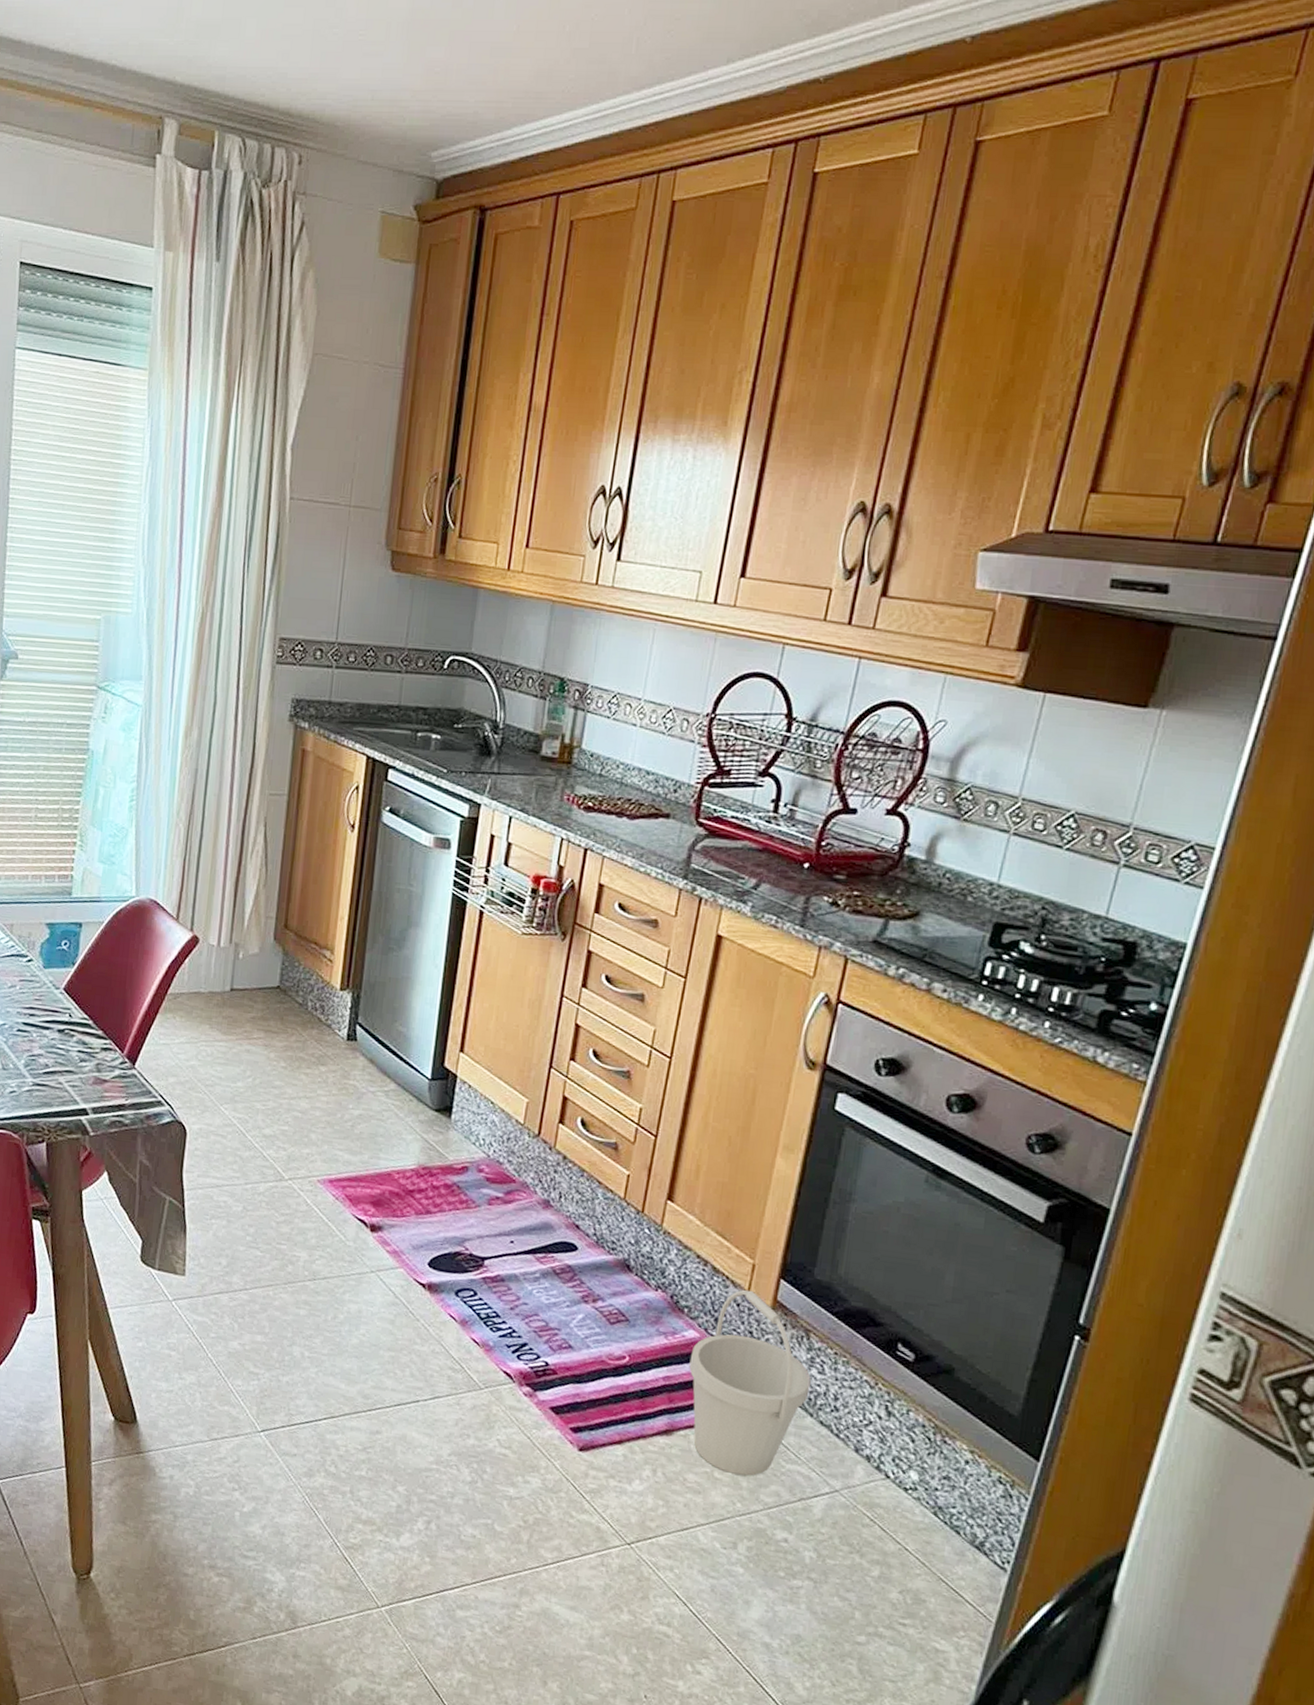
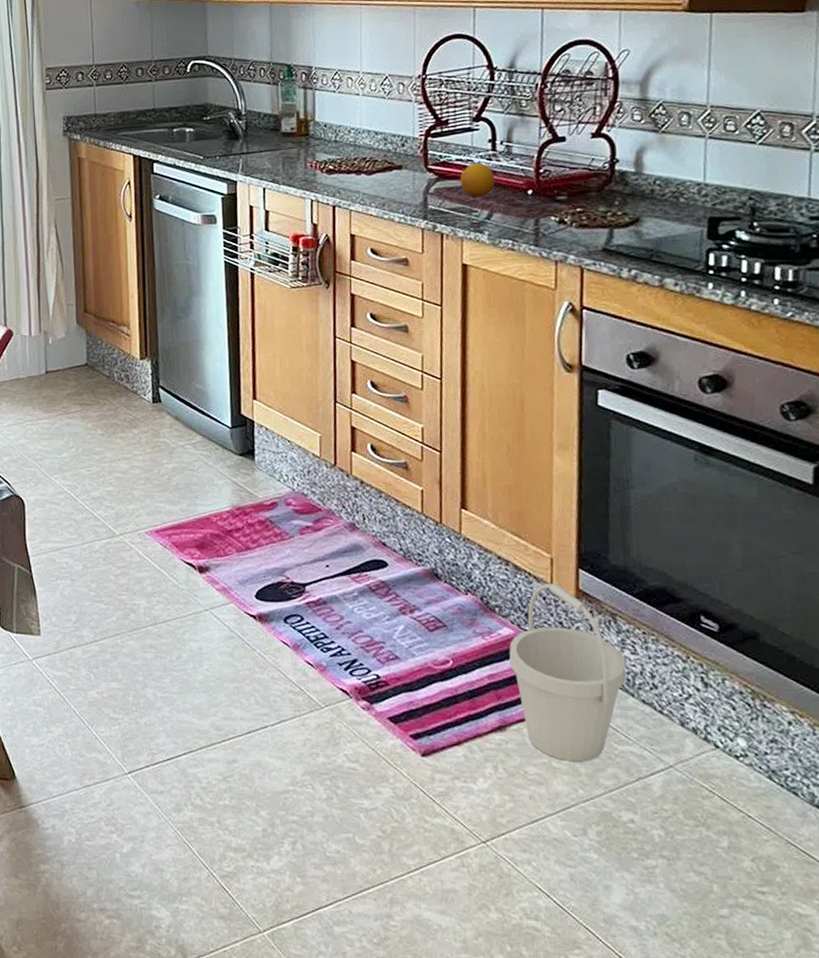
fruit: none [731,824,770,863] -> present [460,163,495,197]

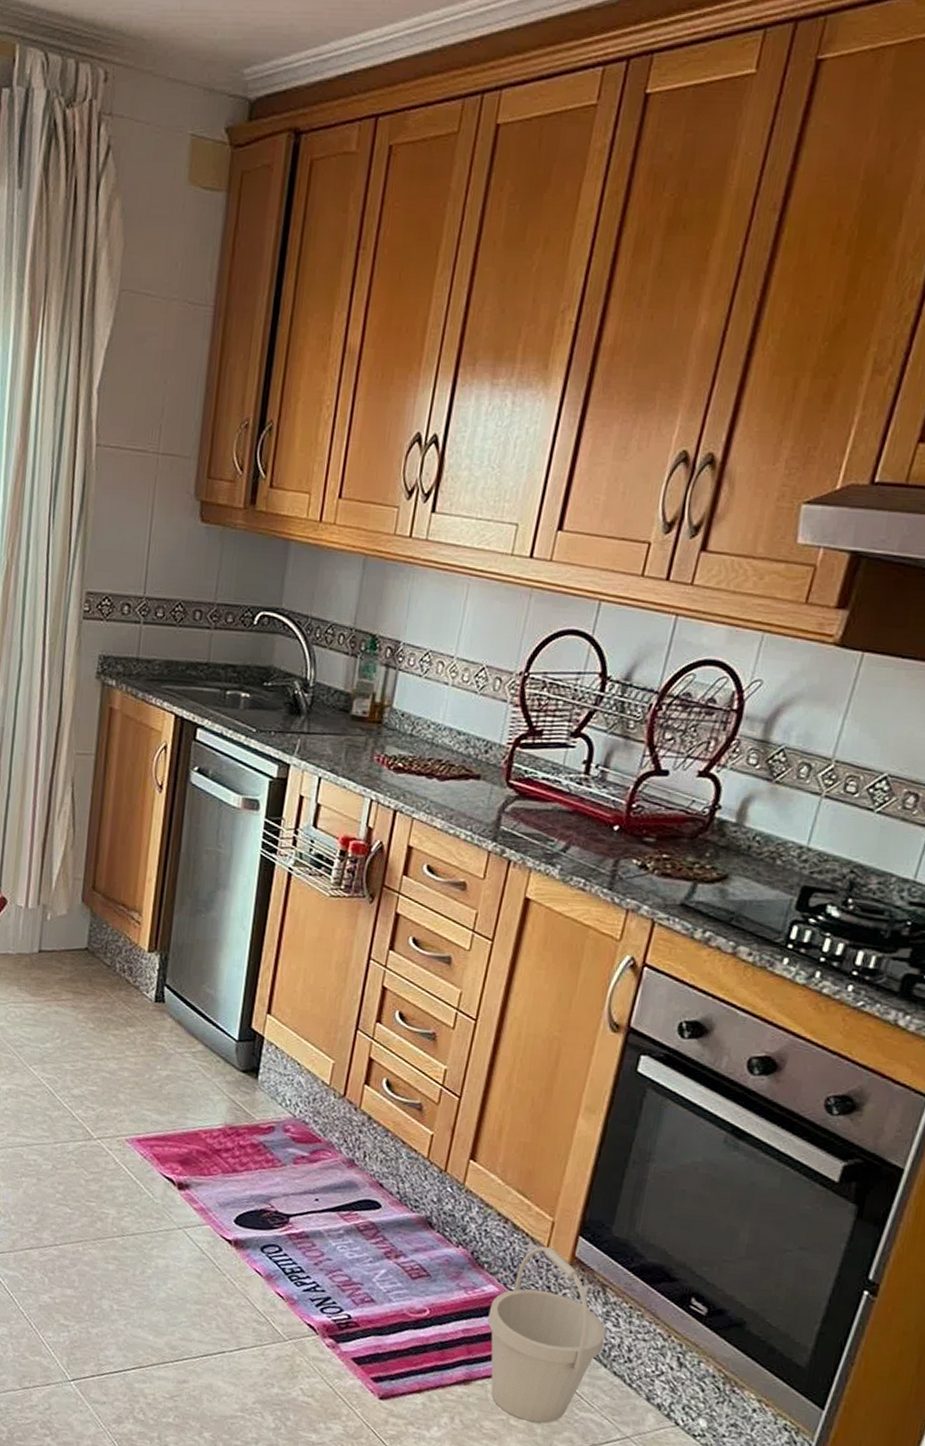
fruit: present [460,163,495,197] -> none [541,785,581,825]

